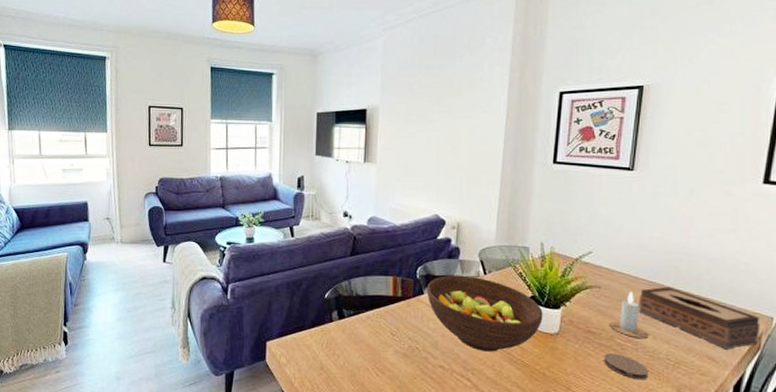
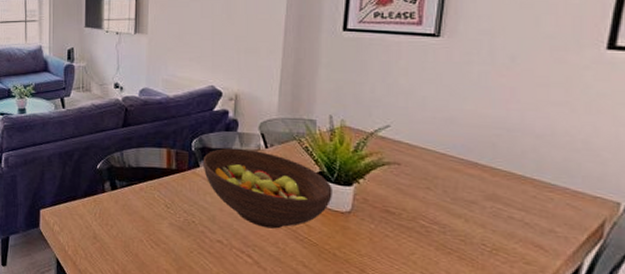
coaster: present [603,353,649,380] -> none [404,235,459,266]
candle: present [609,291,648,339] -> none [411,169,459,222]
tissue box: present [638,286,761,350] -> none [446,164,603,237]

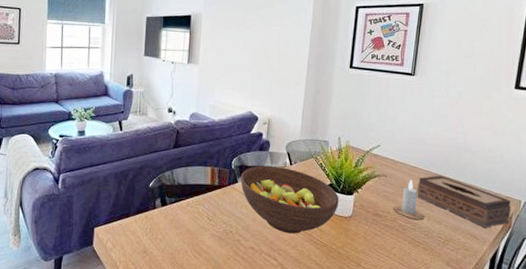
candle: none [411,169,459,222] -> present [393,179,424,221]
tissue box: none [446,164,603,237] -> present [417,175,511,228]

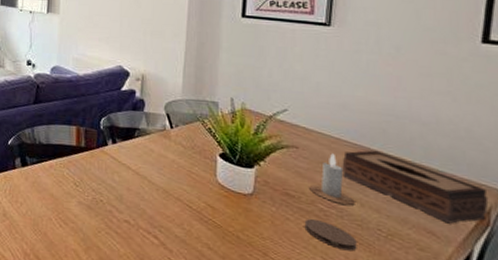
fruit bowl: present [240,165,339,234] -> none [111,127,235,210]
coaster: none [388,233,424,256] -> present [304,219,357,251]

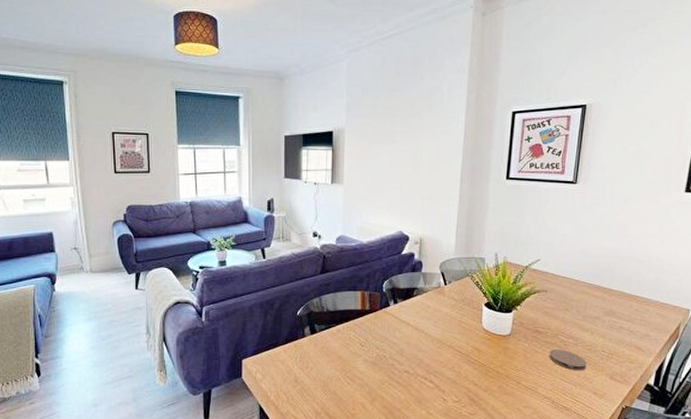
candle: present [309,153,355,206] -> none [554,293,587,335]
tissue box: present [342,150,489,224] -> none [579,287,679,339]

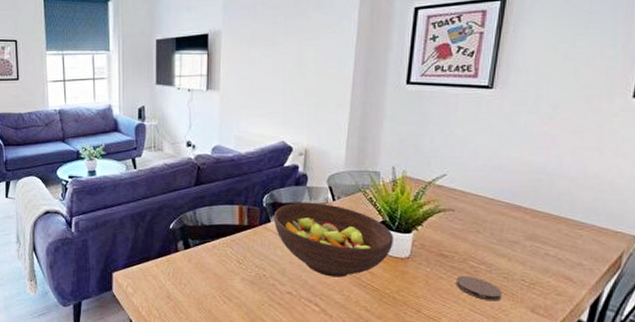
fruit bowl: none [392,287,497,355] -> present [273,202,394,278]

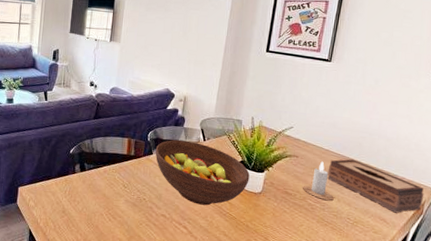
coaster: present [455,276,502,302] -> none [296,211,332,235]
candle: none [462,213,503,261] -> present [303,161,334,201]
tissue box: none [494,207,622,269] -> present [327,159,424,213]

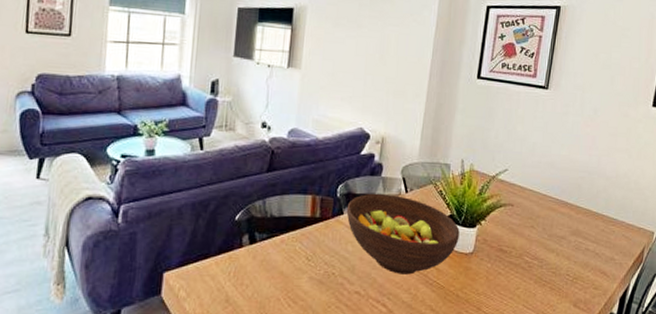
candle: present [303,161,334,201] -> none [519,209,552,256]
tissue box: present [327,159,424,213] -> none [545,204,644,264]

